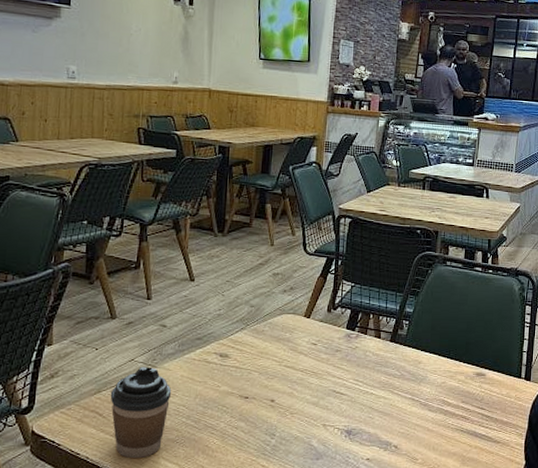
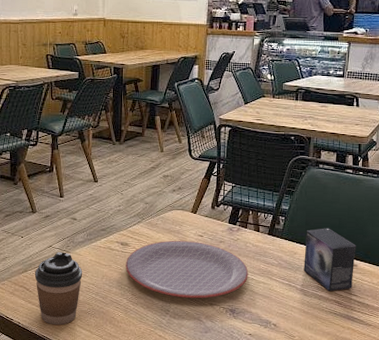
plate: none [224,350,368,419] -> present [125,240,249,299]
small box: none [428,333,485,405] -> present [303,228,356,292]

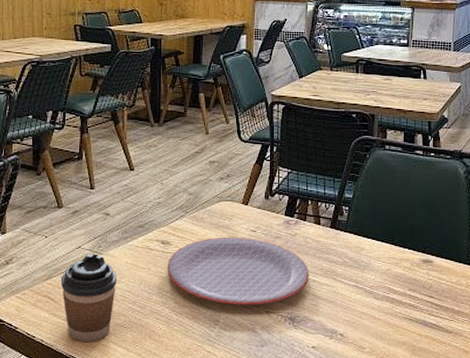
small box: present [303,228,356,292] -> none [372,218,431,293]

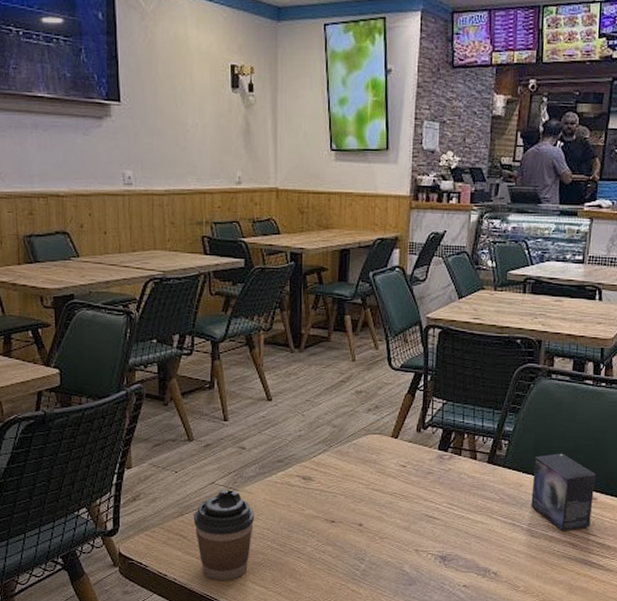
plate: present [167,237,309,306] -> none [309,472,463,544]
small box: none [372,218,431,293] -> present [531,453,596,531]

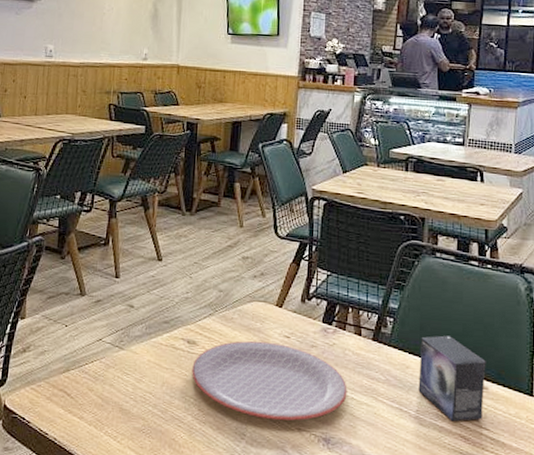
coffee cup: present [193,490,255,581] -> none [78,348,139,446]
plate: none [309,472,463,544] -> present [192,341,347,421]

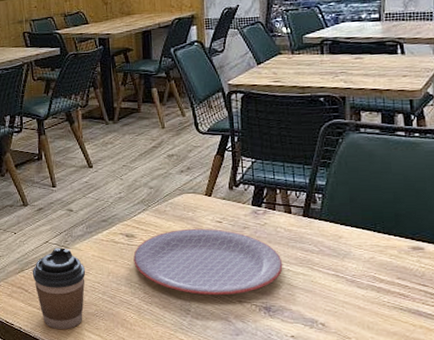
coffee cup: none [78,348,139,446] -> present [32,248,86,330]
small box: present [418,335,486,422] -> none [351,204,421,282]

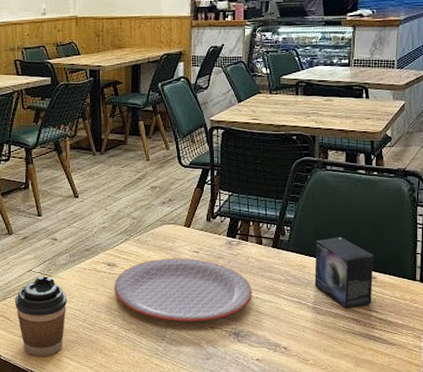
small box: none [351,204,421,282] -> present [315,237,374,308]

